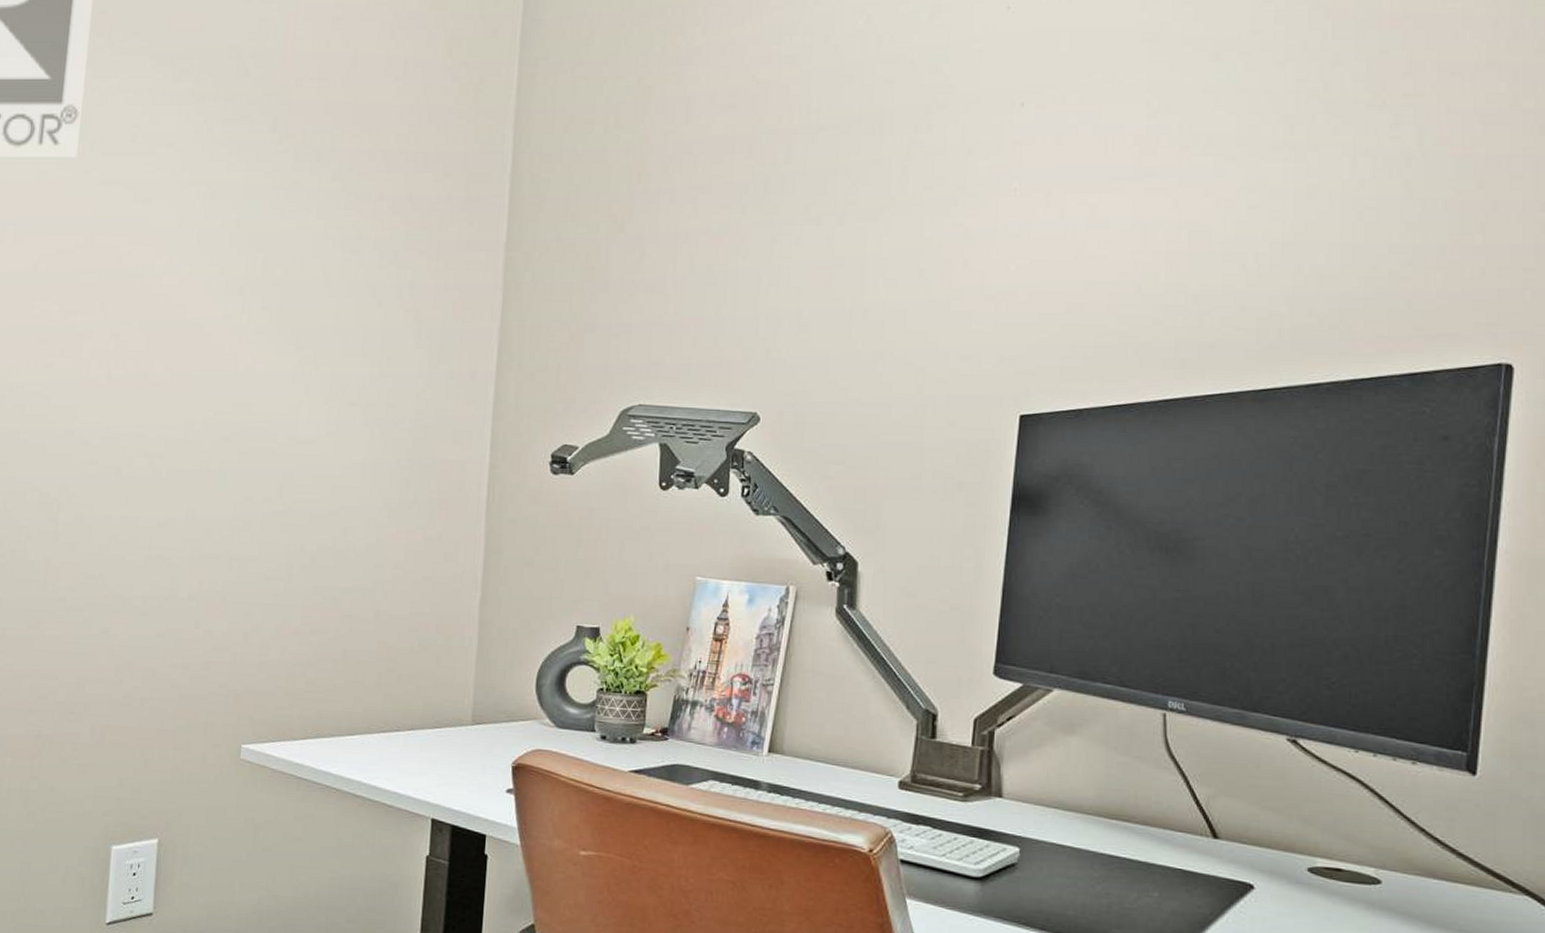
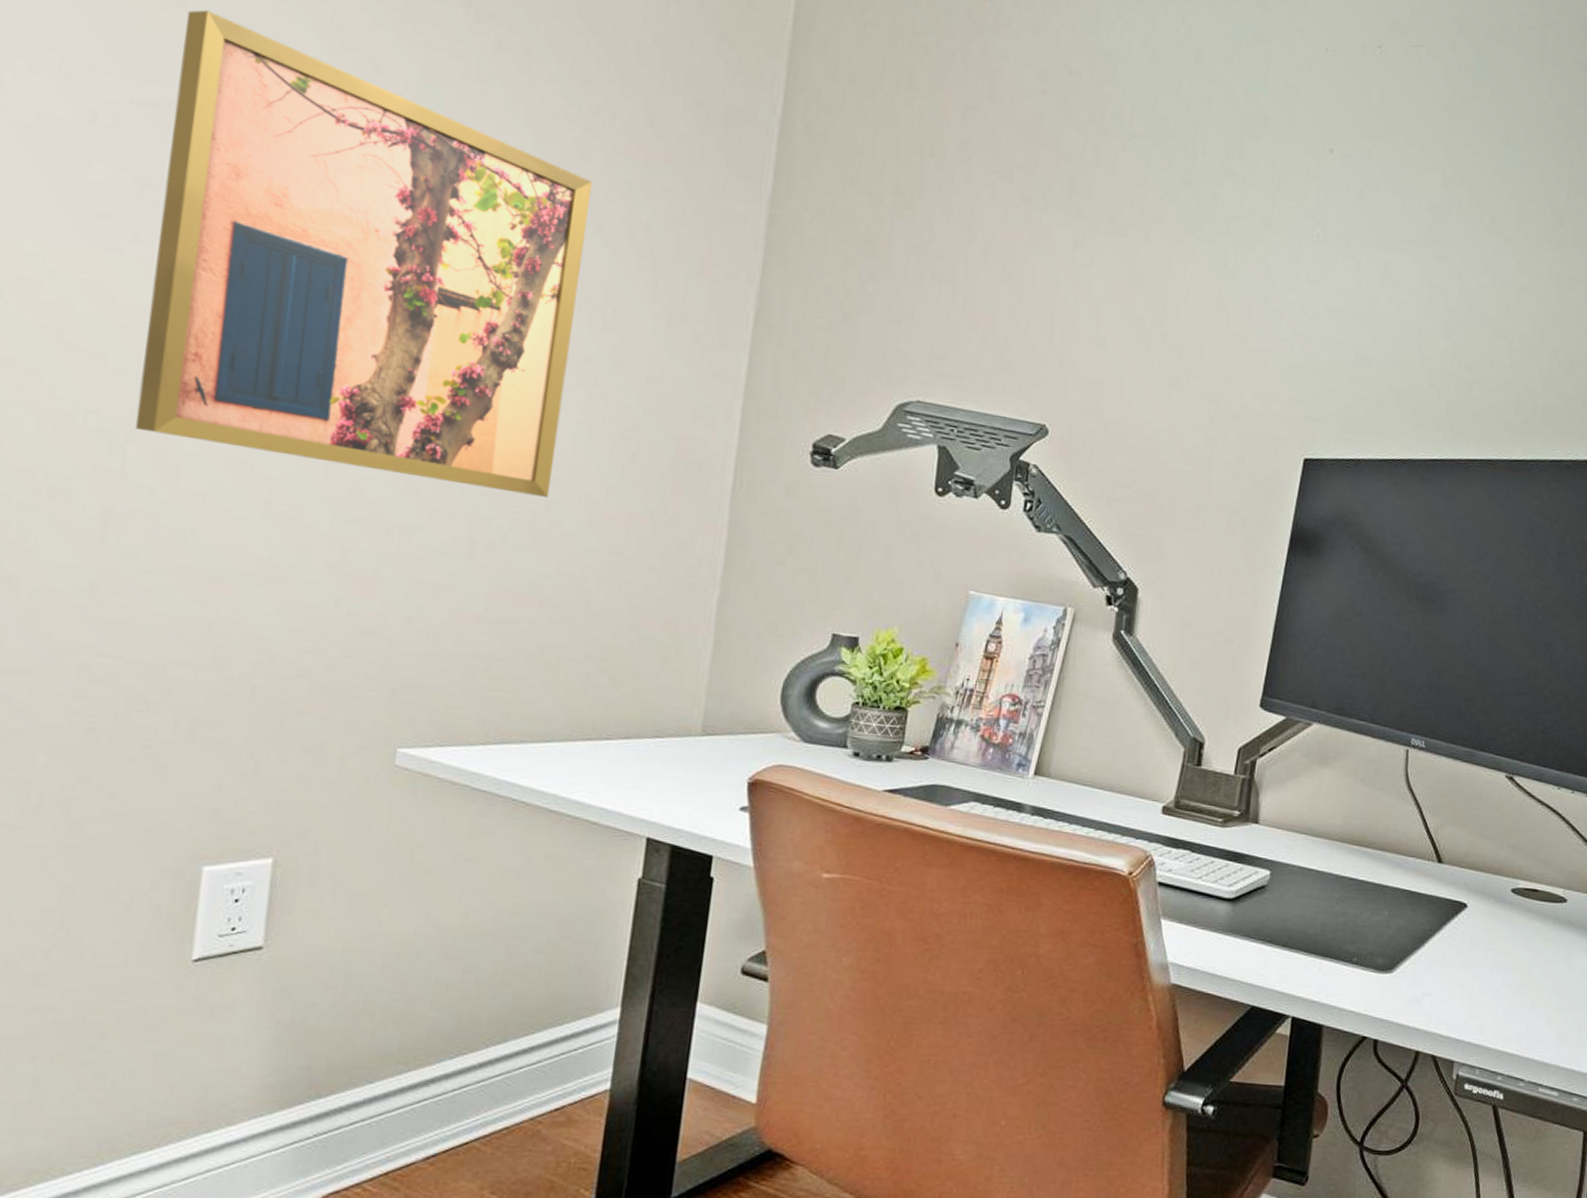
wall art: none [63,174,368,524] -> present [134,9,593,497]

